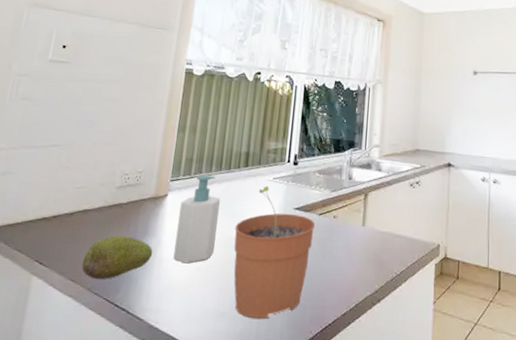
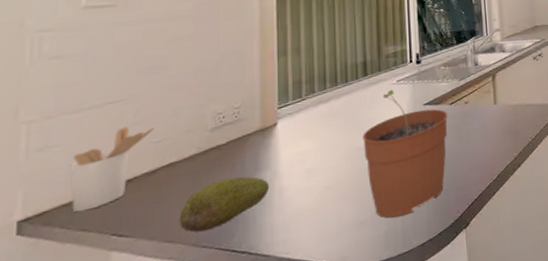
utensil holder: none [14,168,79,234] -> present [69,126,155,213]
soap bottle: present [173,175,221,264] -> none [295,92,344,187]

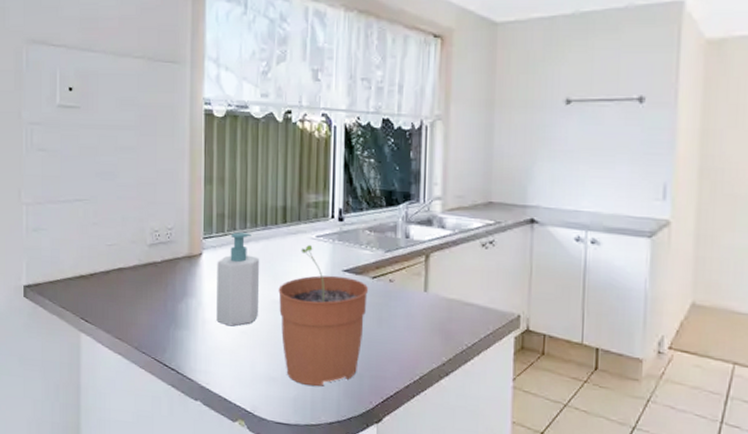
utensil holder: present [69,126,155,213] -> none [53,224,108,292]
fruit: present [179,176,270,233] -> none [126,295,195,339]
soap bottle: none [295,92,344,187] -> present [216,232,260,327]

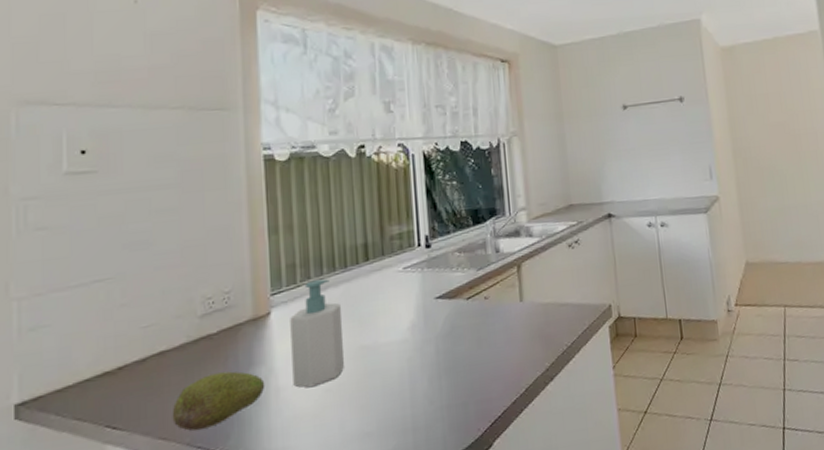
fruit: none [126,295,195,339] -> present [172,371,265,431]
plant pot: present [278,245,369,387] -> none [365,279,465,431]

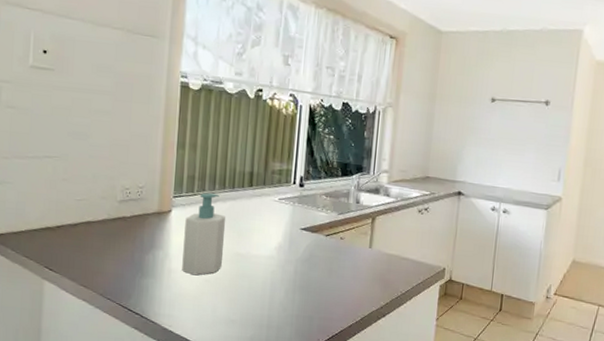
fruit: present [172,371,265,431] -> none [91,247,161,286]

